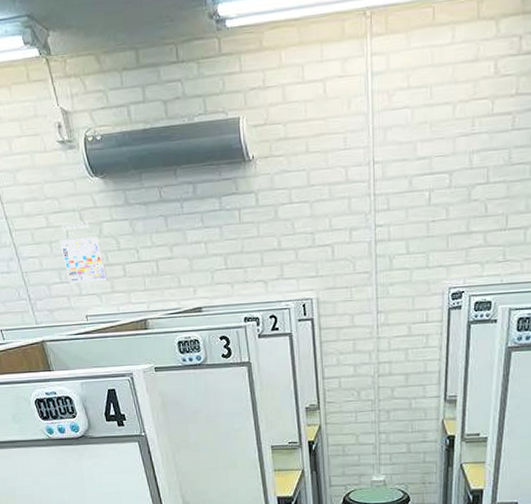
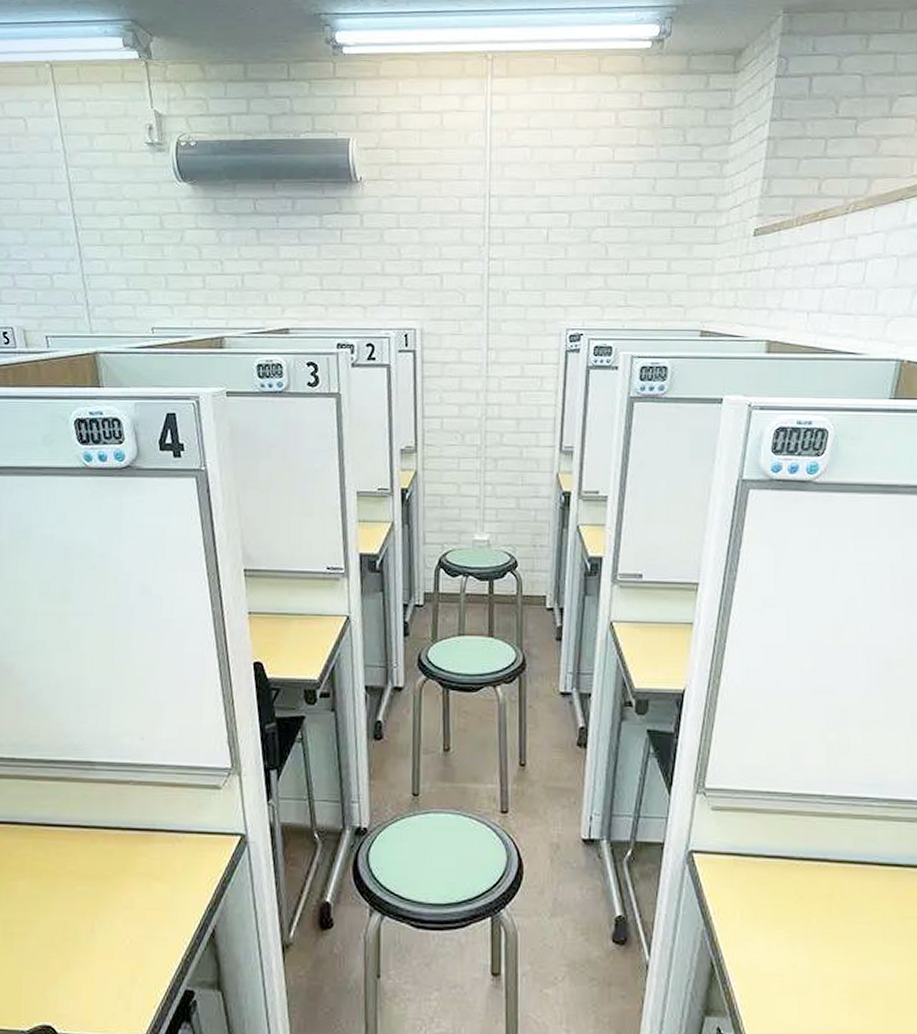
calendar: present [59,220,108,284] -> none [132,226,184,292]

